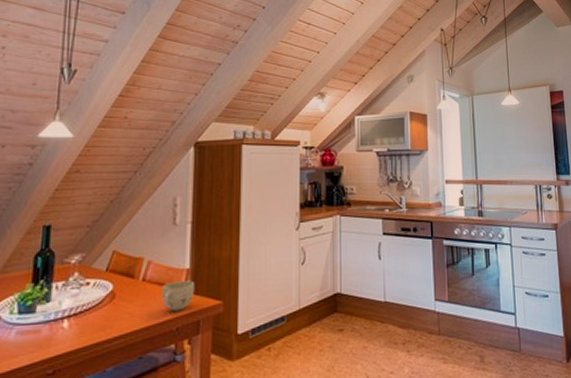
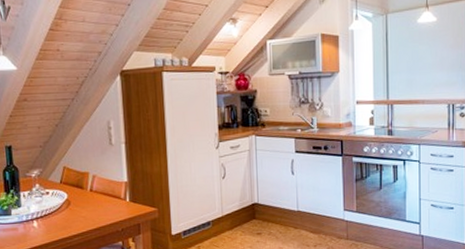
cup: present [161,280,195,311] -> none [106,191,134,216]

